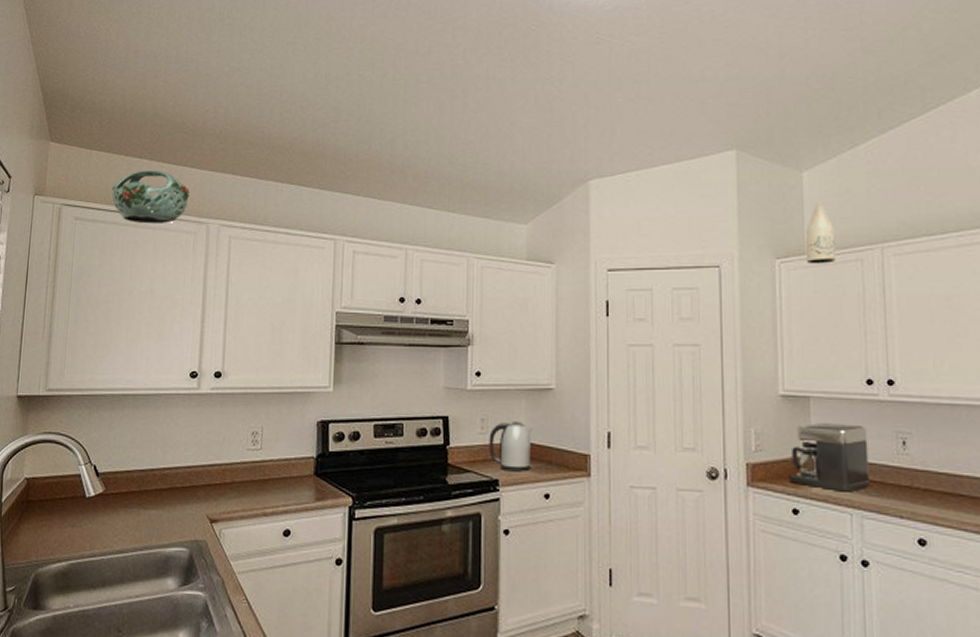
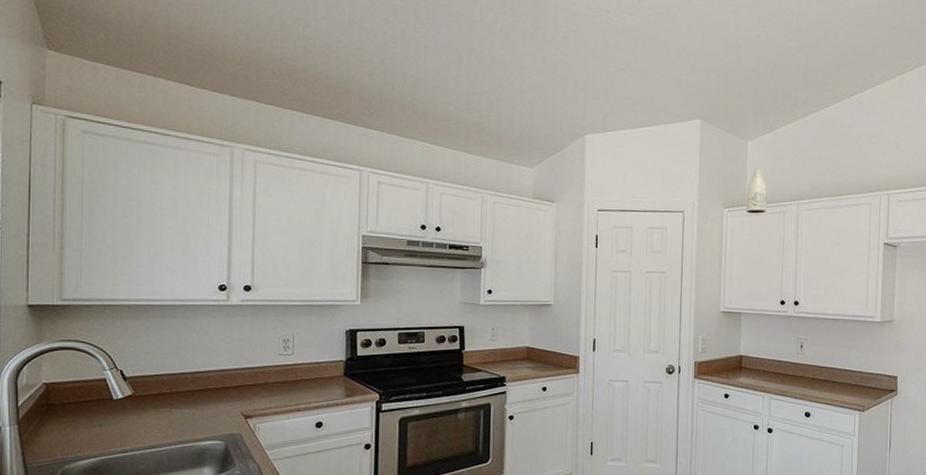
decorative basket: present [111,170,190,224] -> none [122,89,211,144]
kettle: present [489,421,532,472] -> none [498,330,534,371]
coffee maker: present [789,422,870,492] -> none [724,331,779,381]

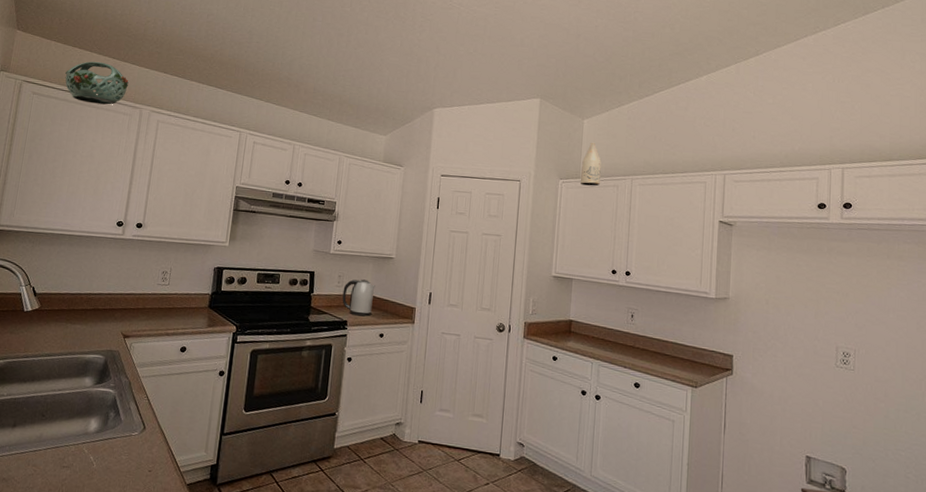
decorative basket: none [122,89,211,144] -> present [64,61,129,105]
kettle: none [498,330,534,371] -> present [342,279,375,317]

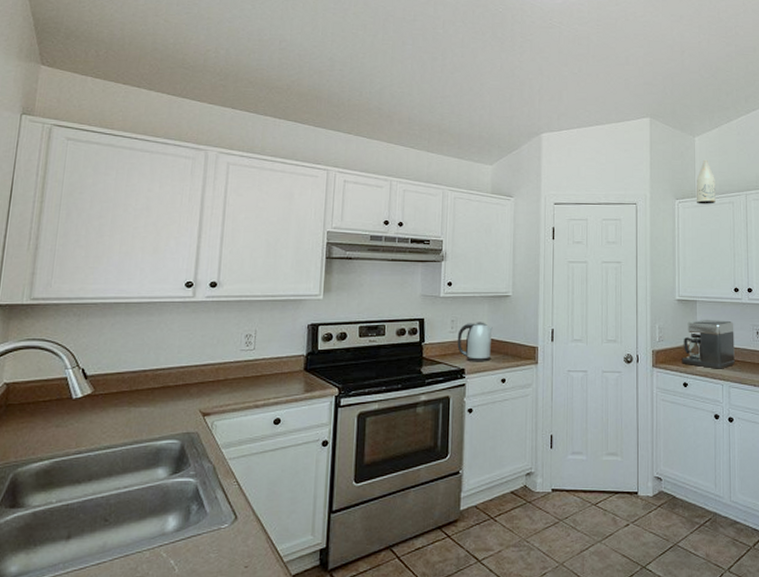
decorative basket: present [64,61,129,105] -> none [107,99,189,148]
coffee maker: none [553,297,609,348] -> present [682,319,735,369]

